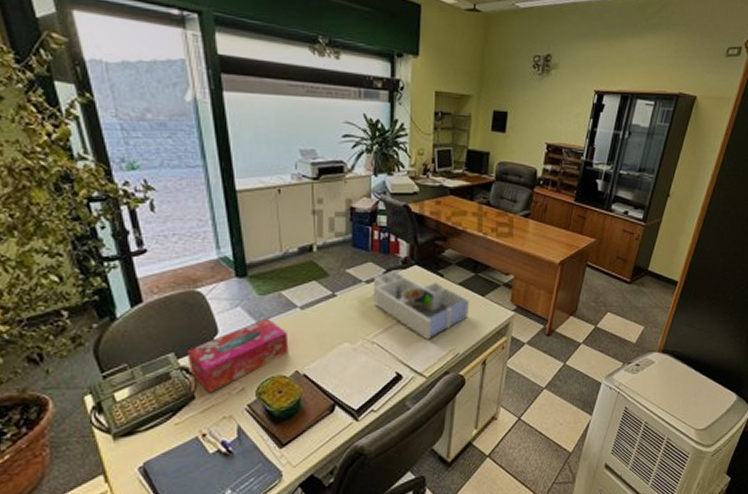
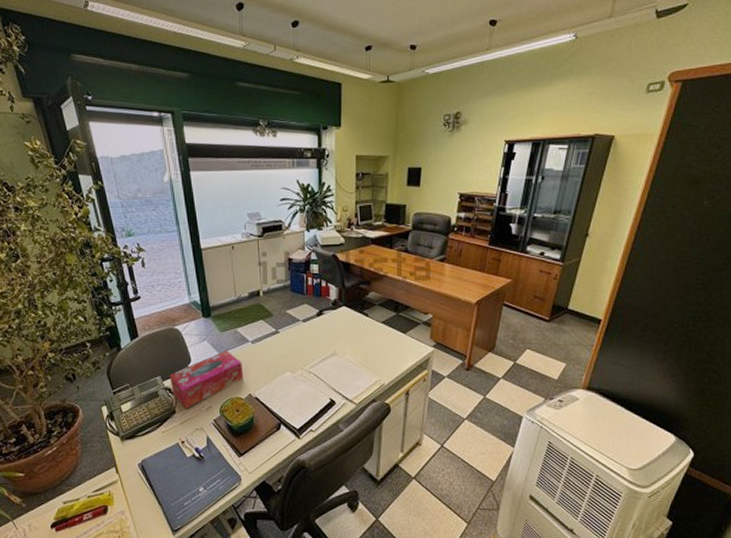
desk organizer: present [373,270,470,341] -> none [308,311,393,372]

